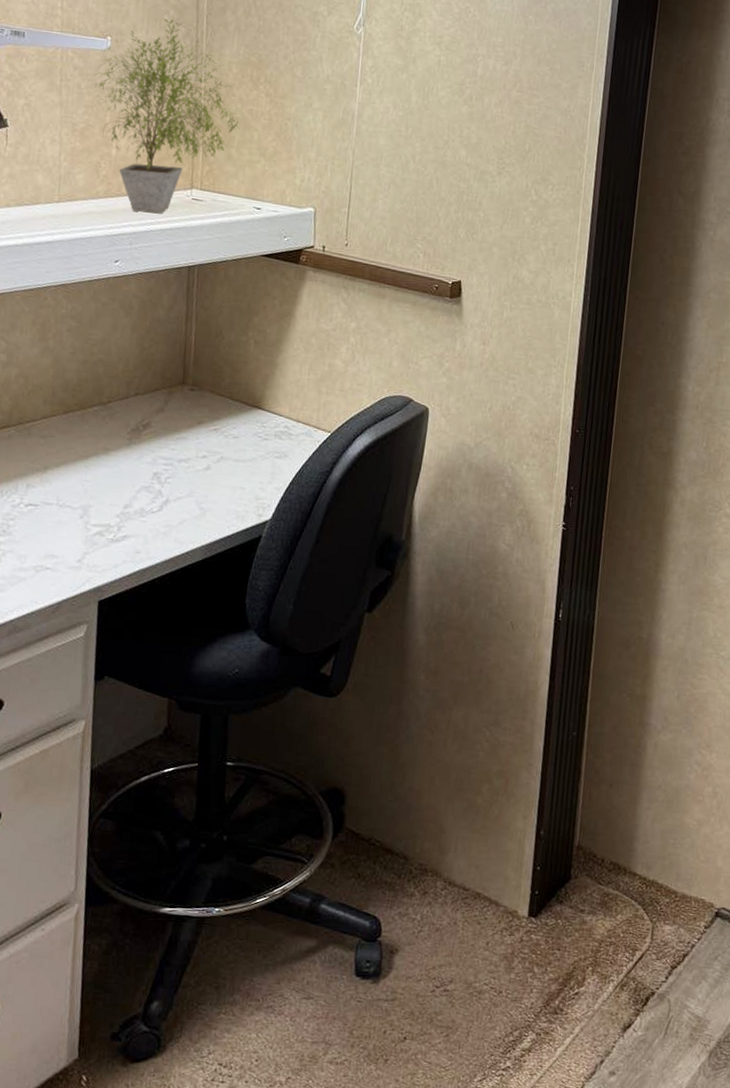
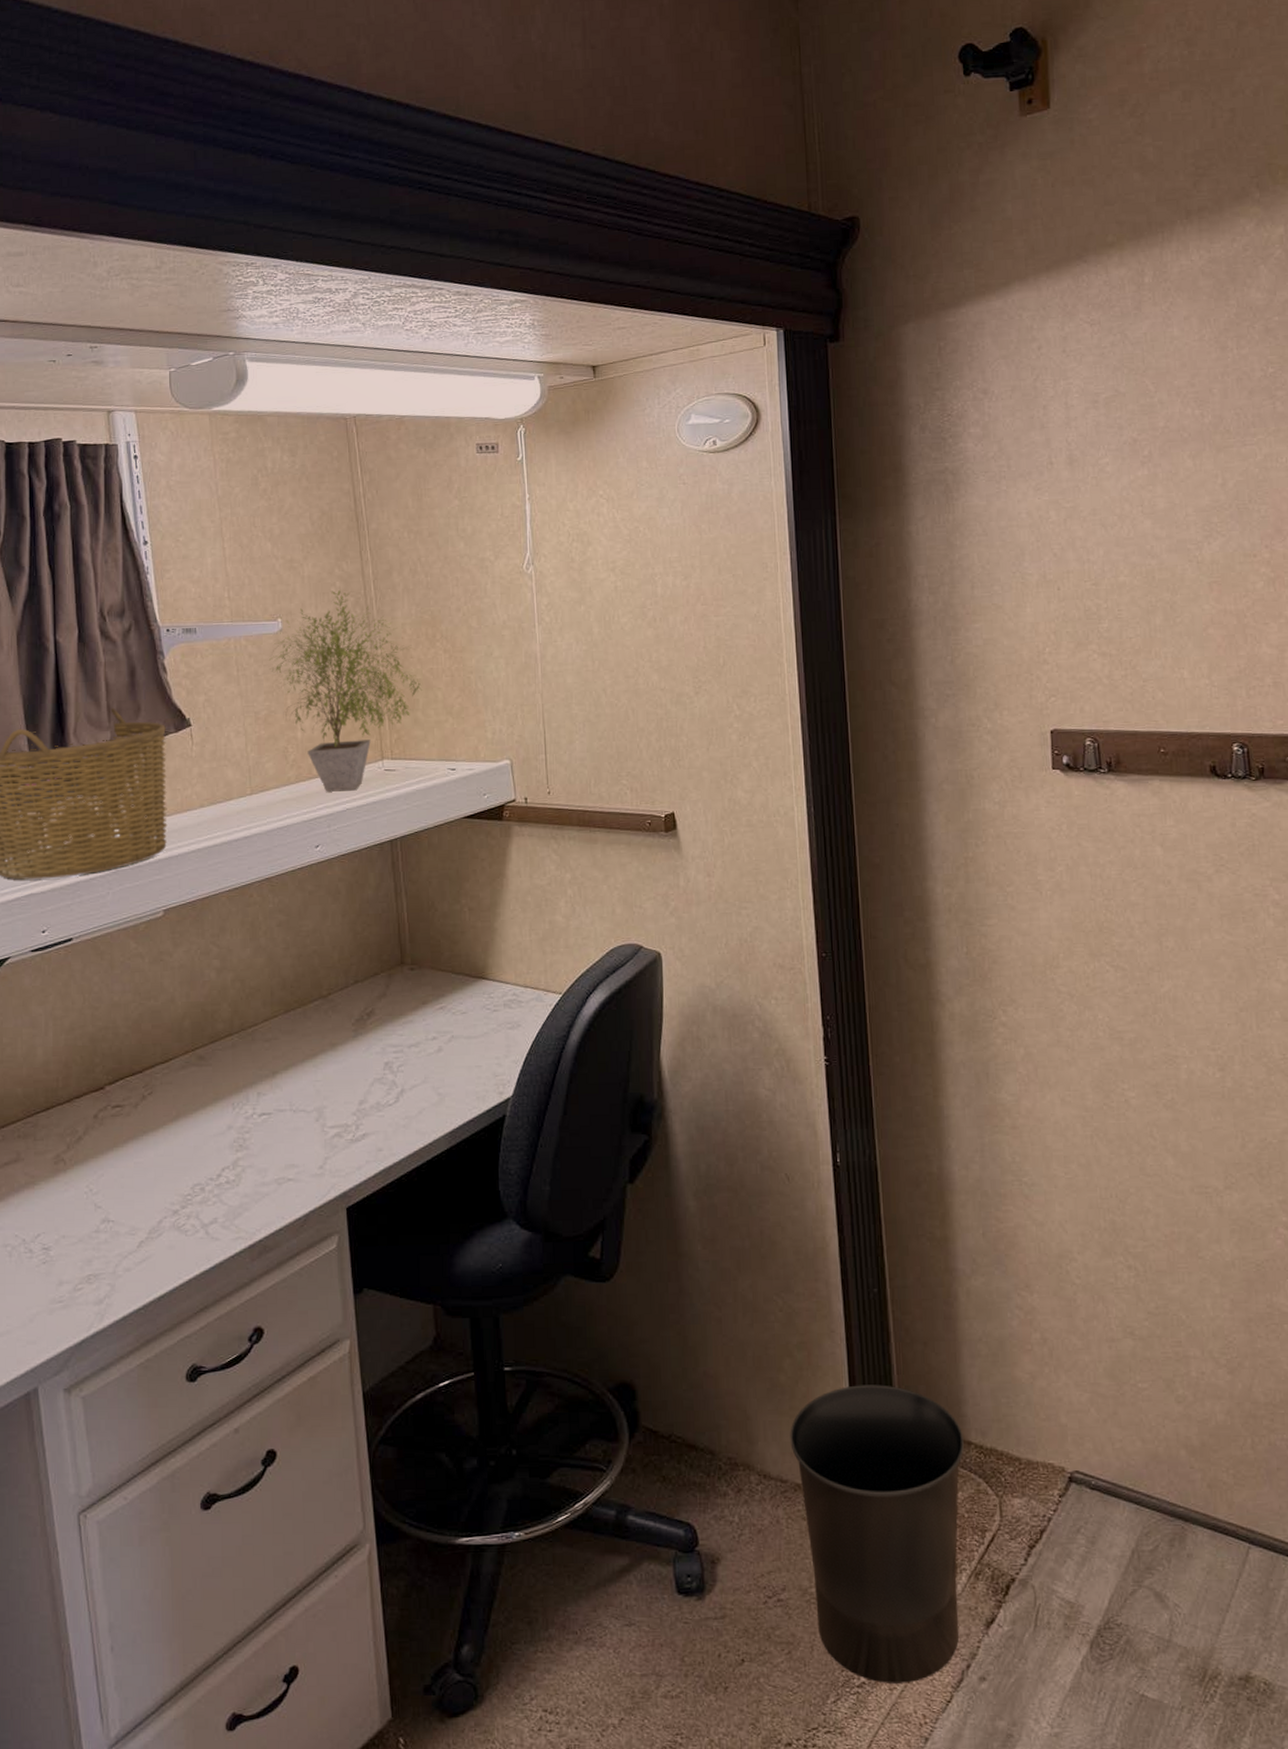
waste bin: none [476,813,631,1071] -> present [790,1385,965,1683]

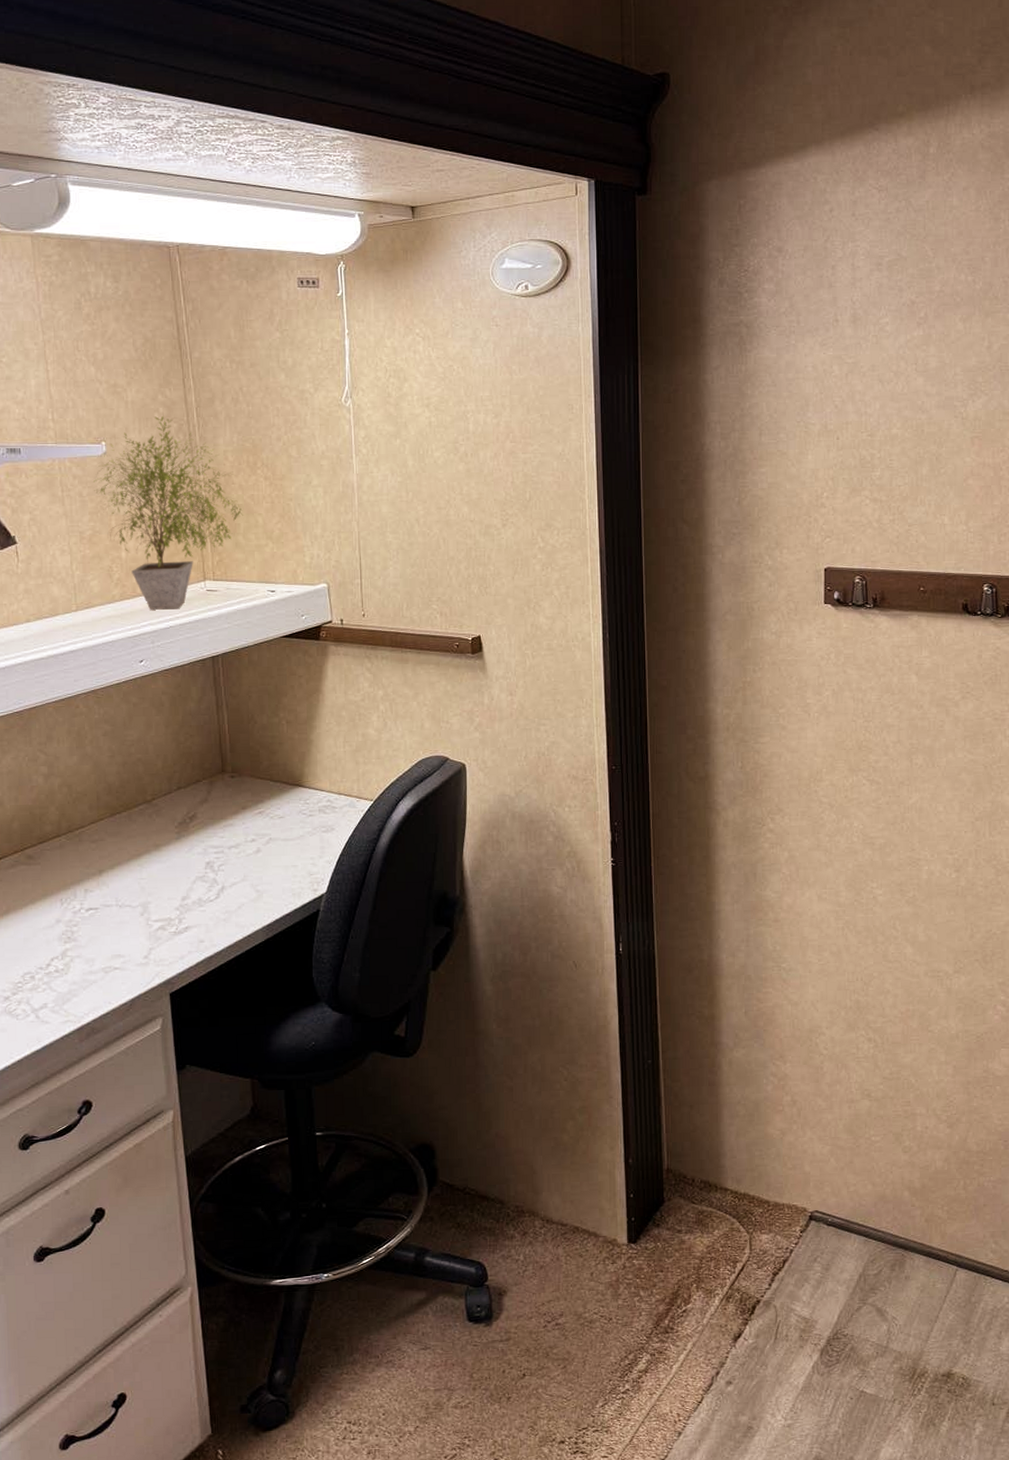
waste bin: present [790,1385,965,1683] -> none [571,1142,722,1389]

